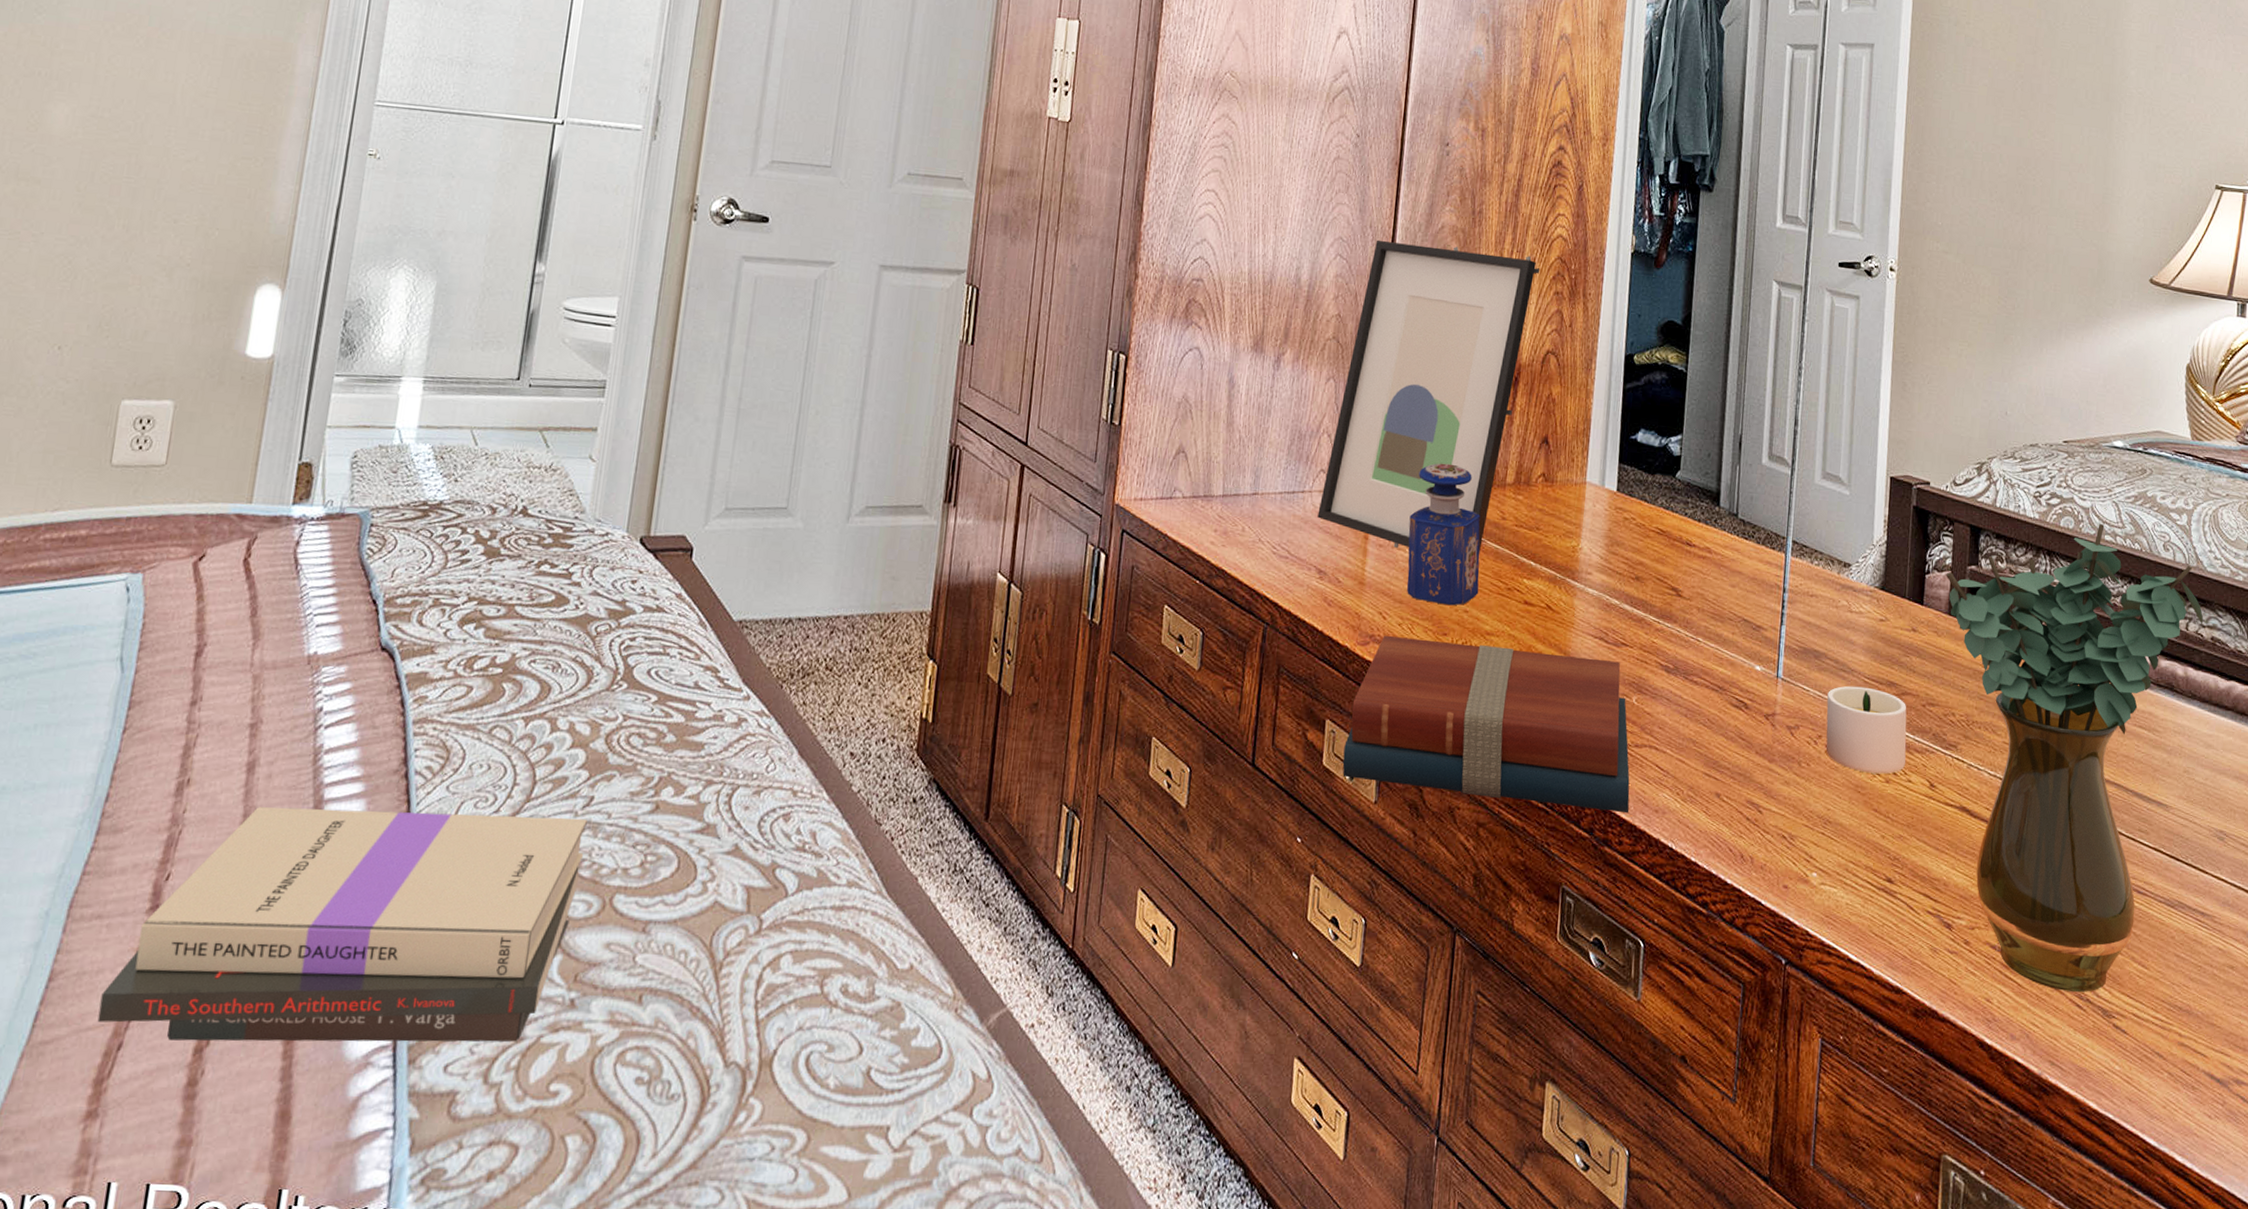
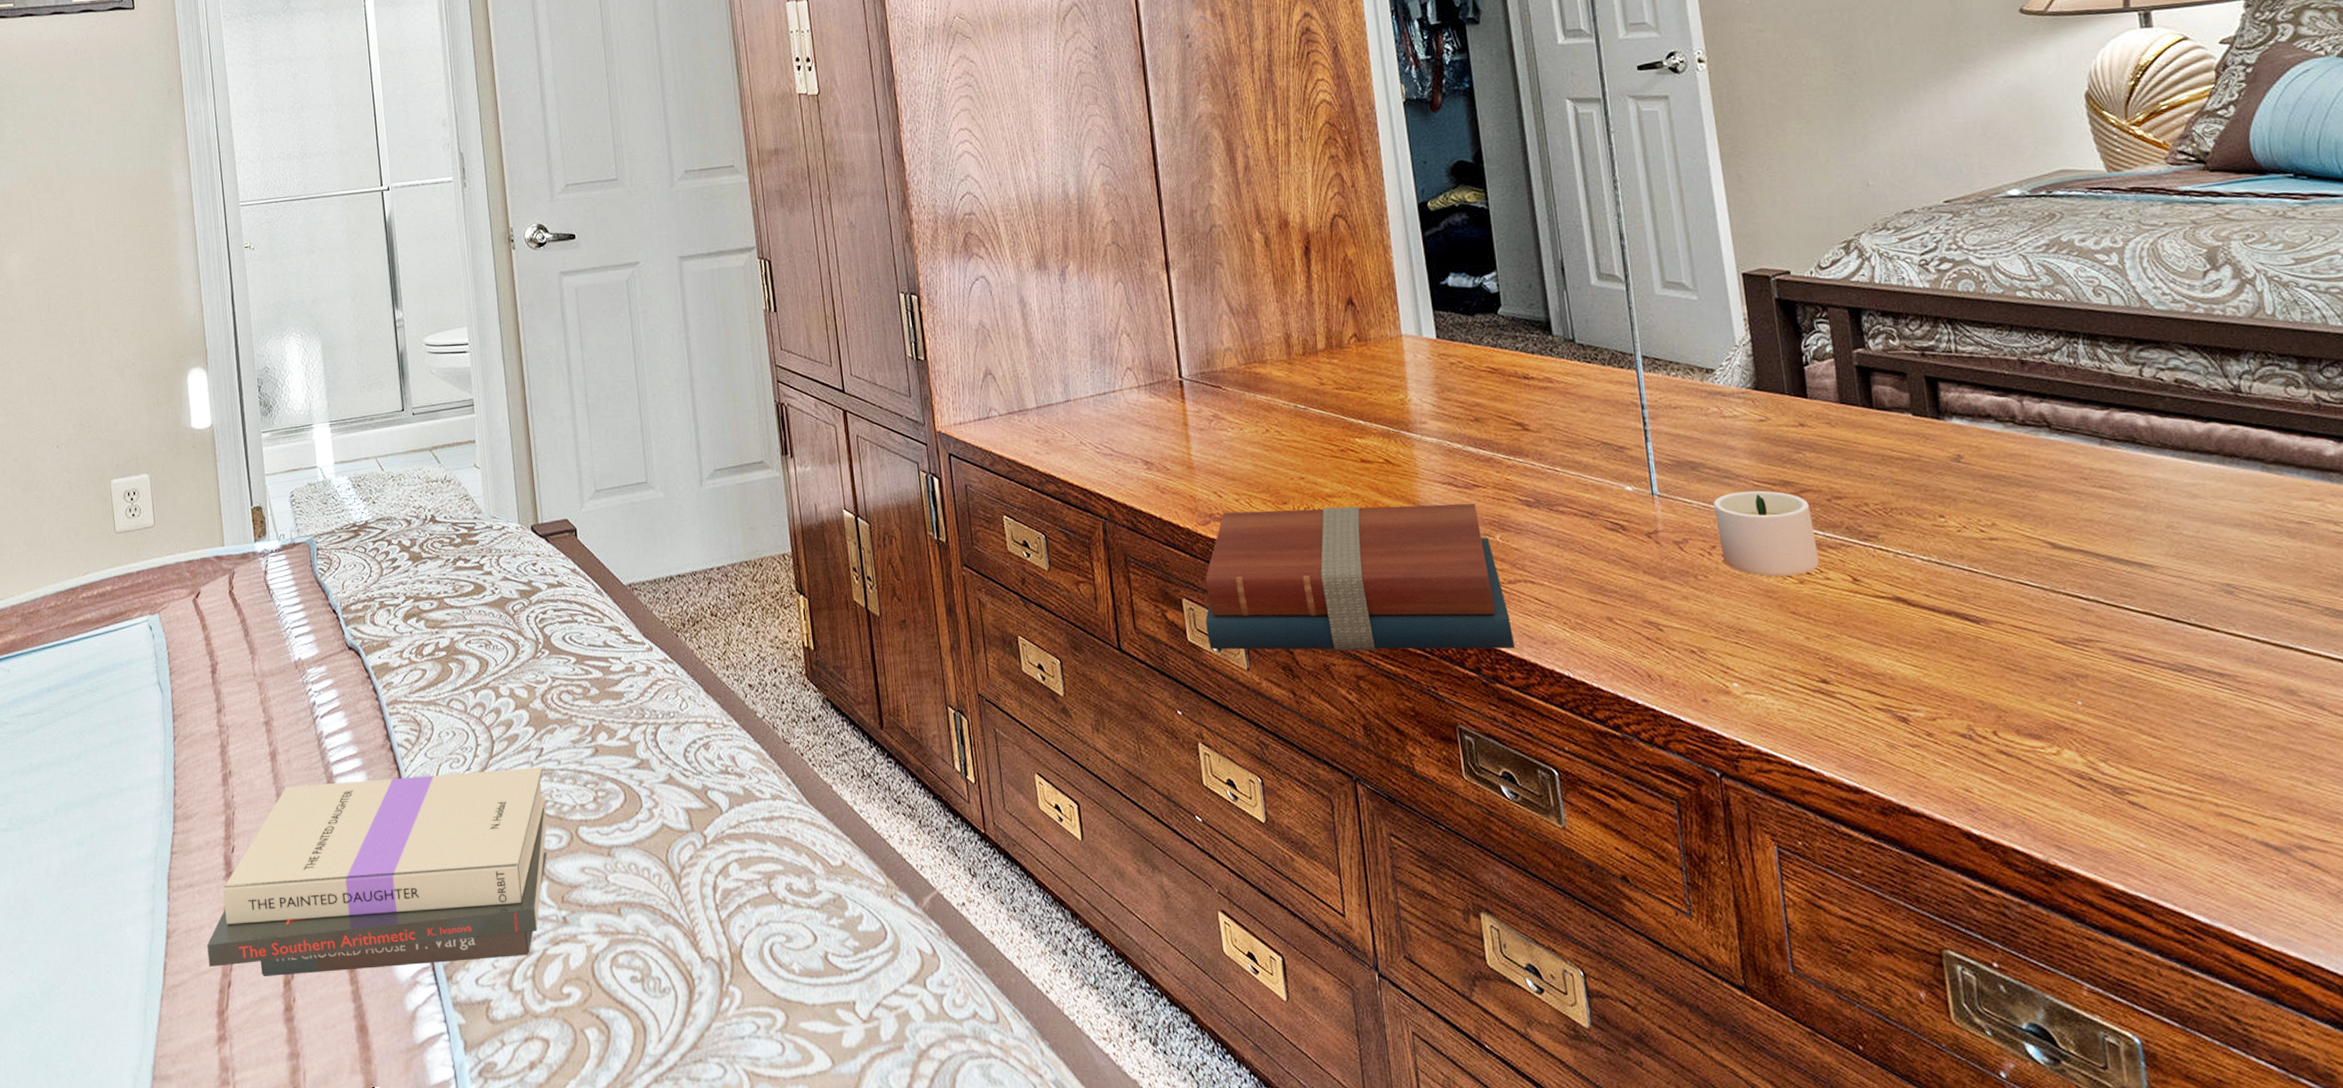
picture frame: present [1317,239,1540,554] -> none [1132,127,1310,430]
perfume bottle: present [1407,463,1480,606] -> none [1225,340,1312,476]
vase: present [1946,523,2203,993] -> none [1828,280,2161,773]

